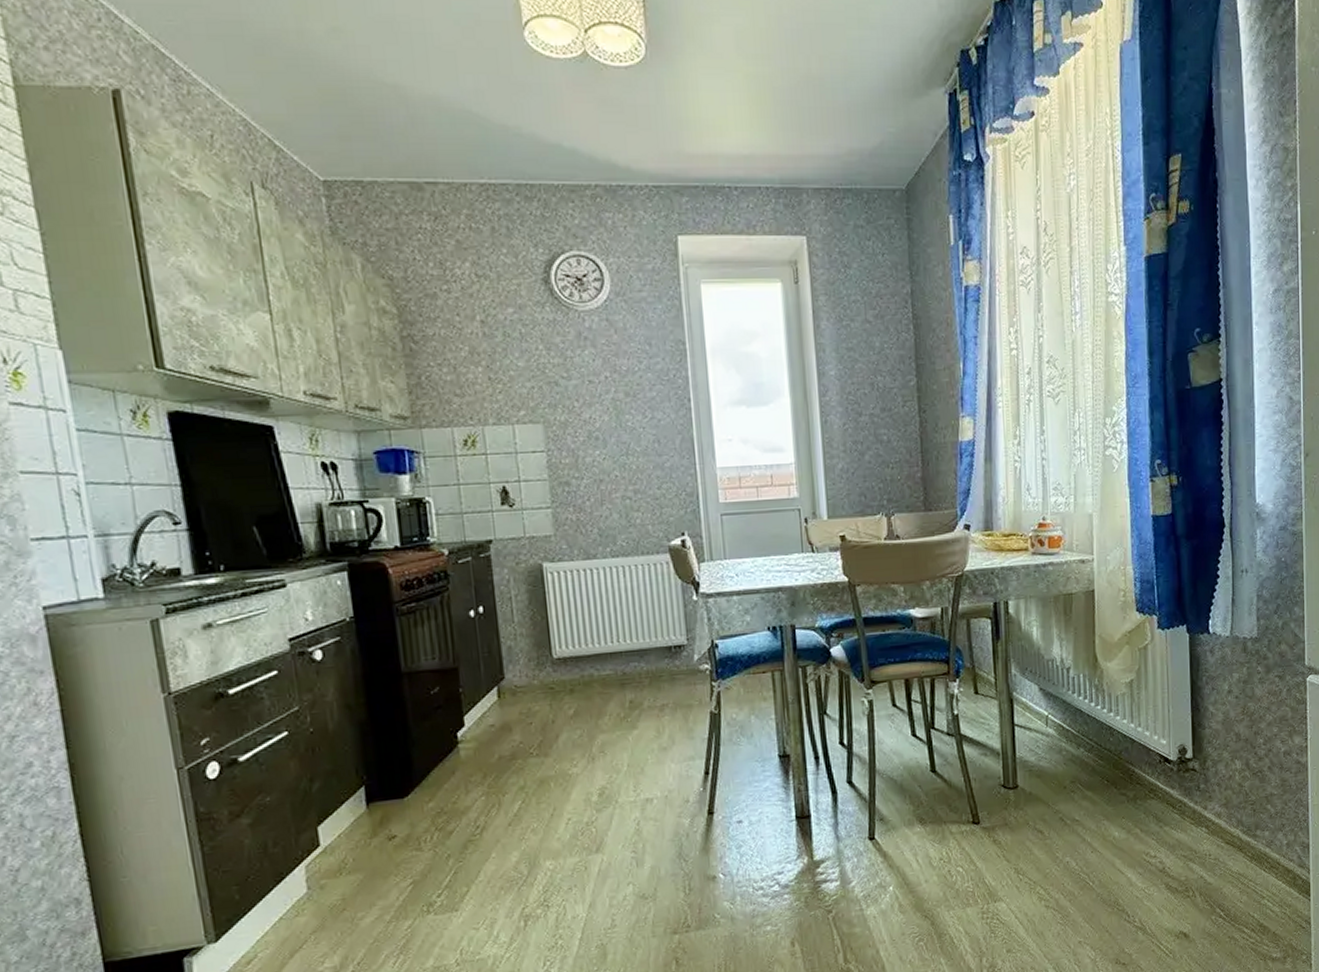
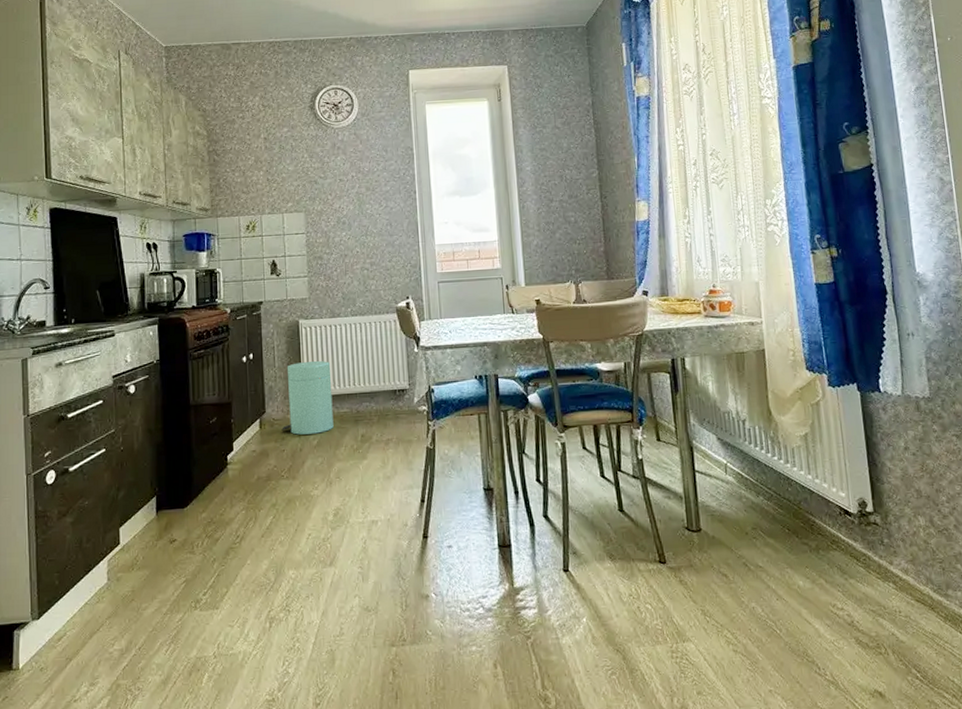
trash can: none [526,613,594,704] -> present [281,361,334,435]

